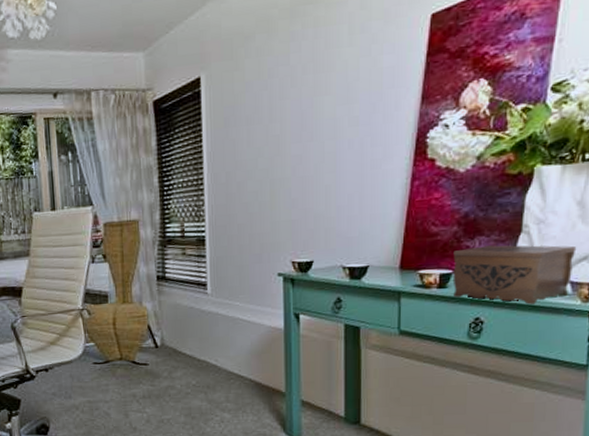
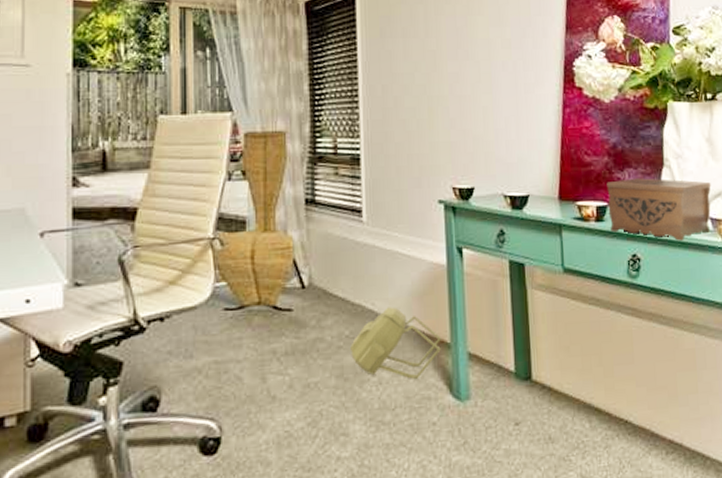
backpack: none [197,363,278,419] -> present [350,307,442,379]

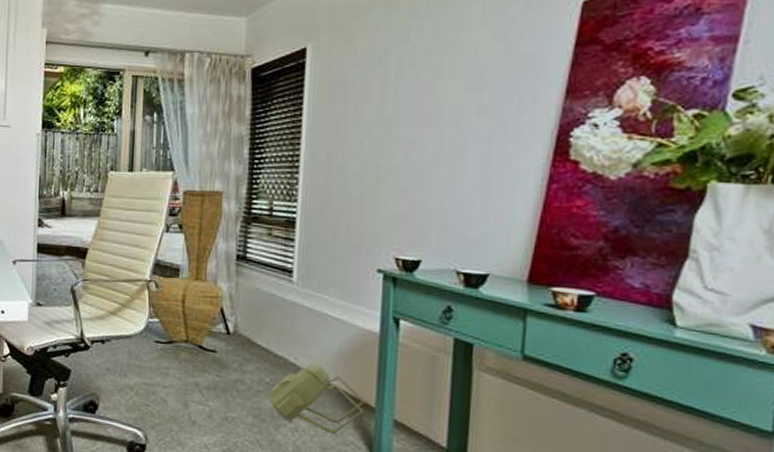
decorative box: present [607,178,711,241] -> none [594,268,762,347]

